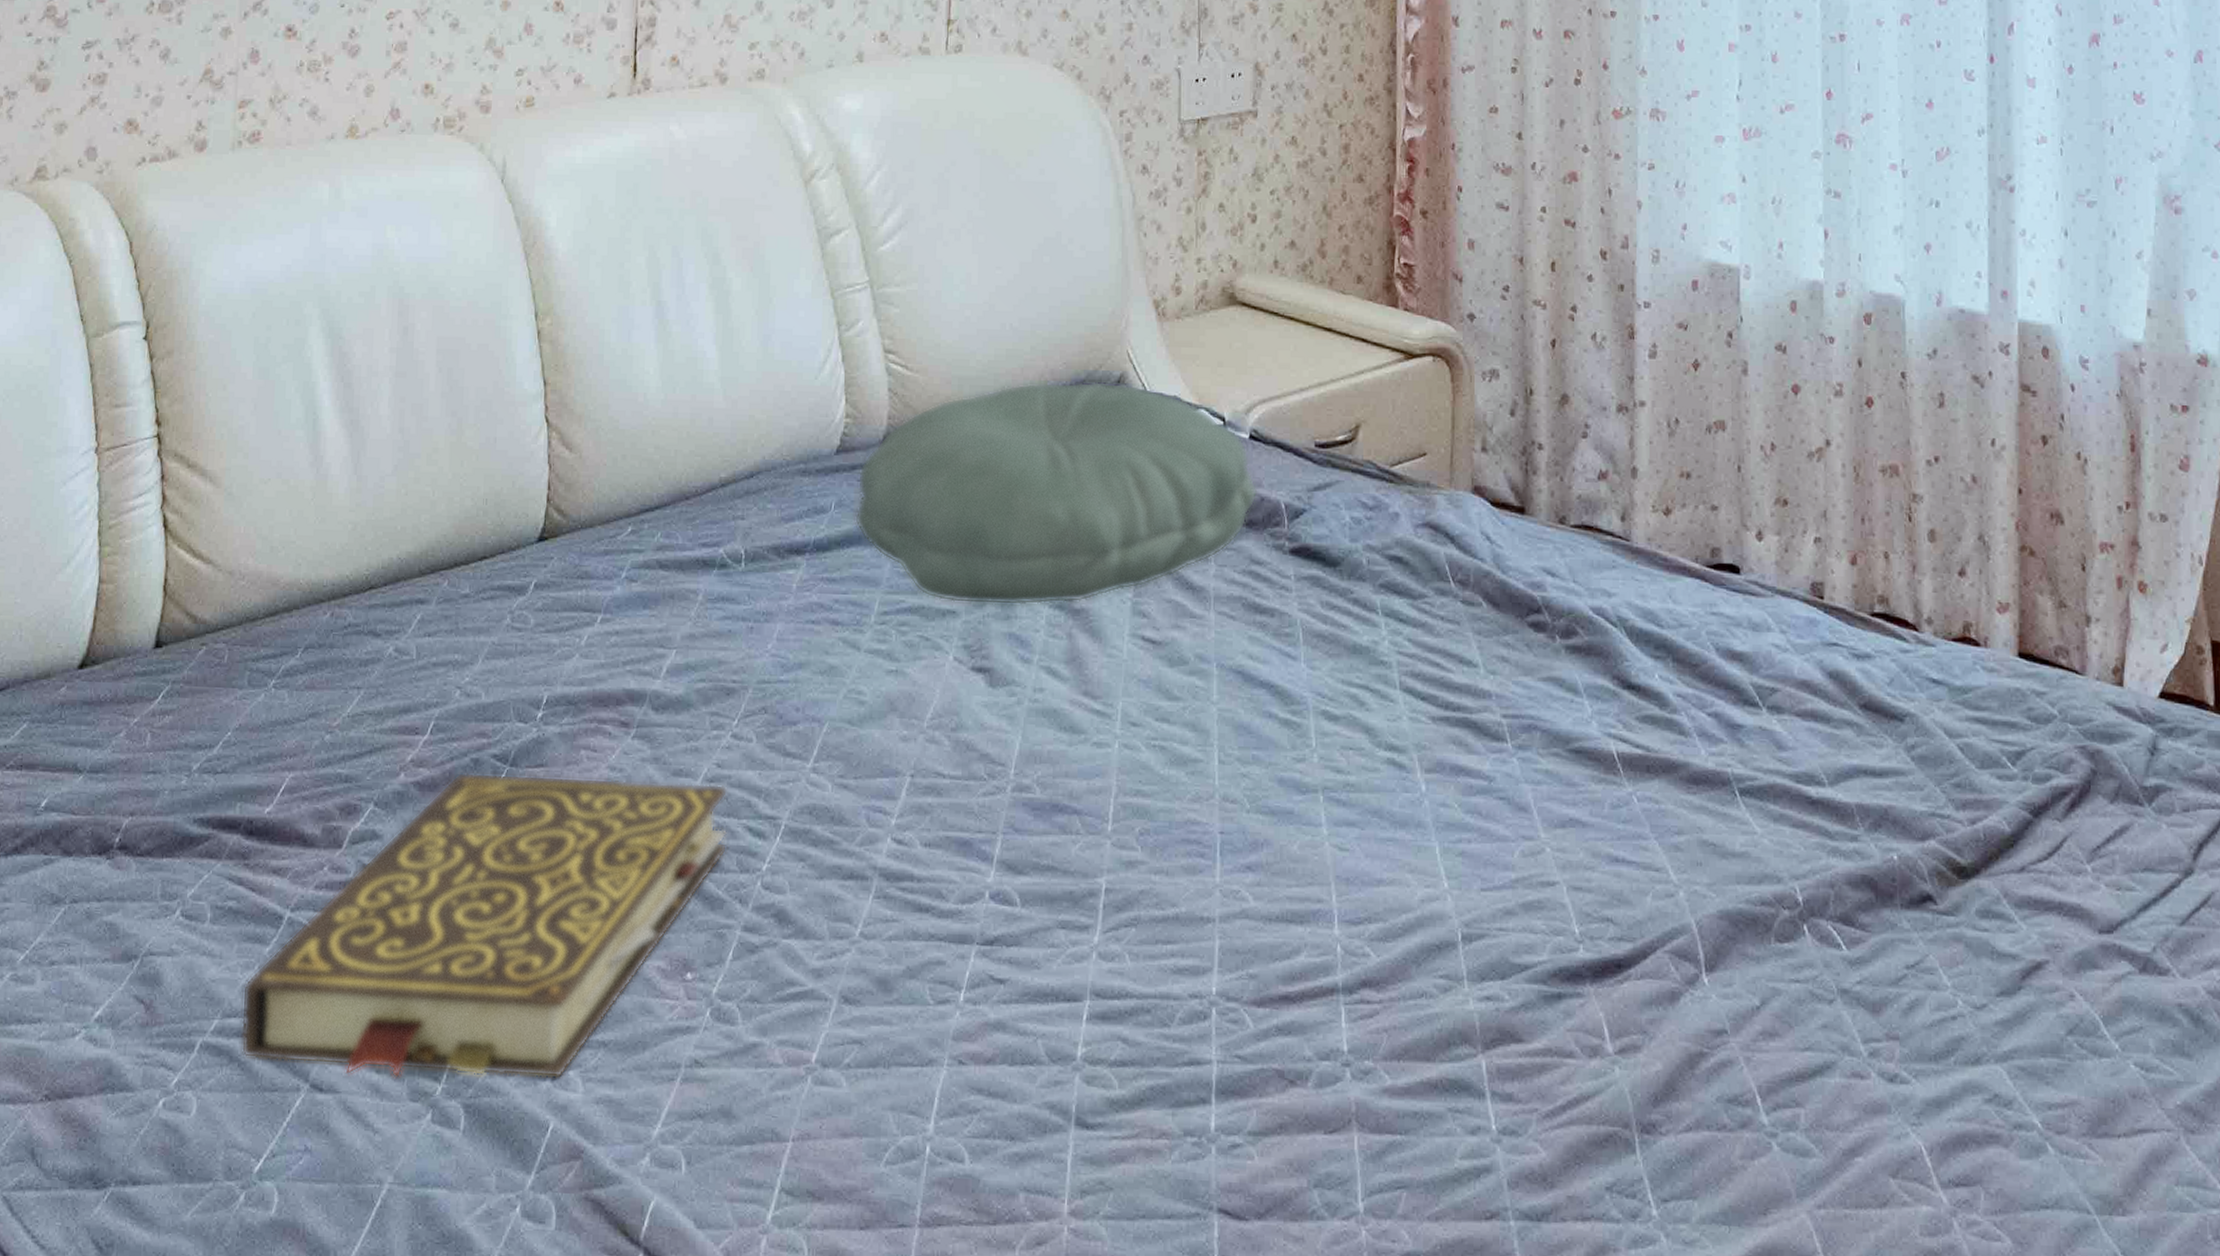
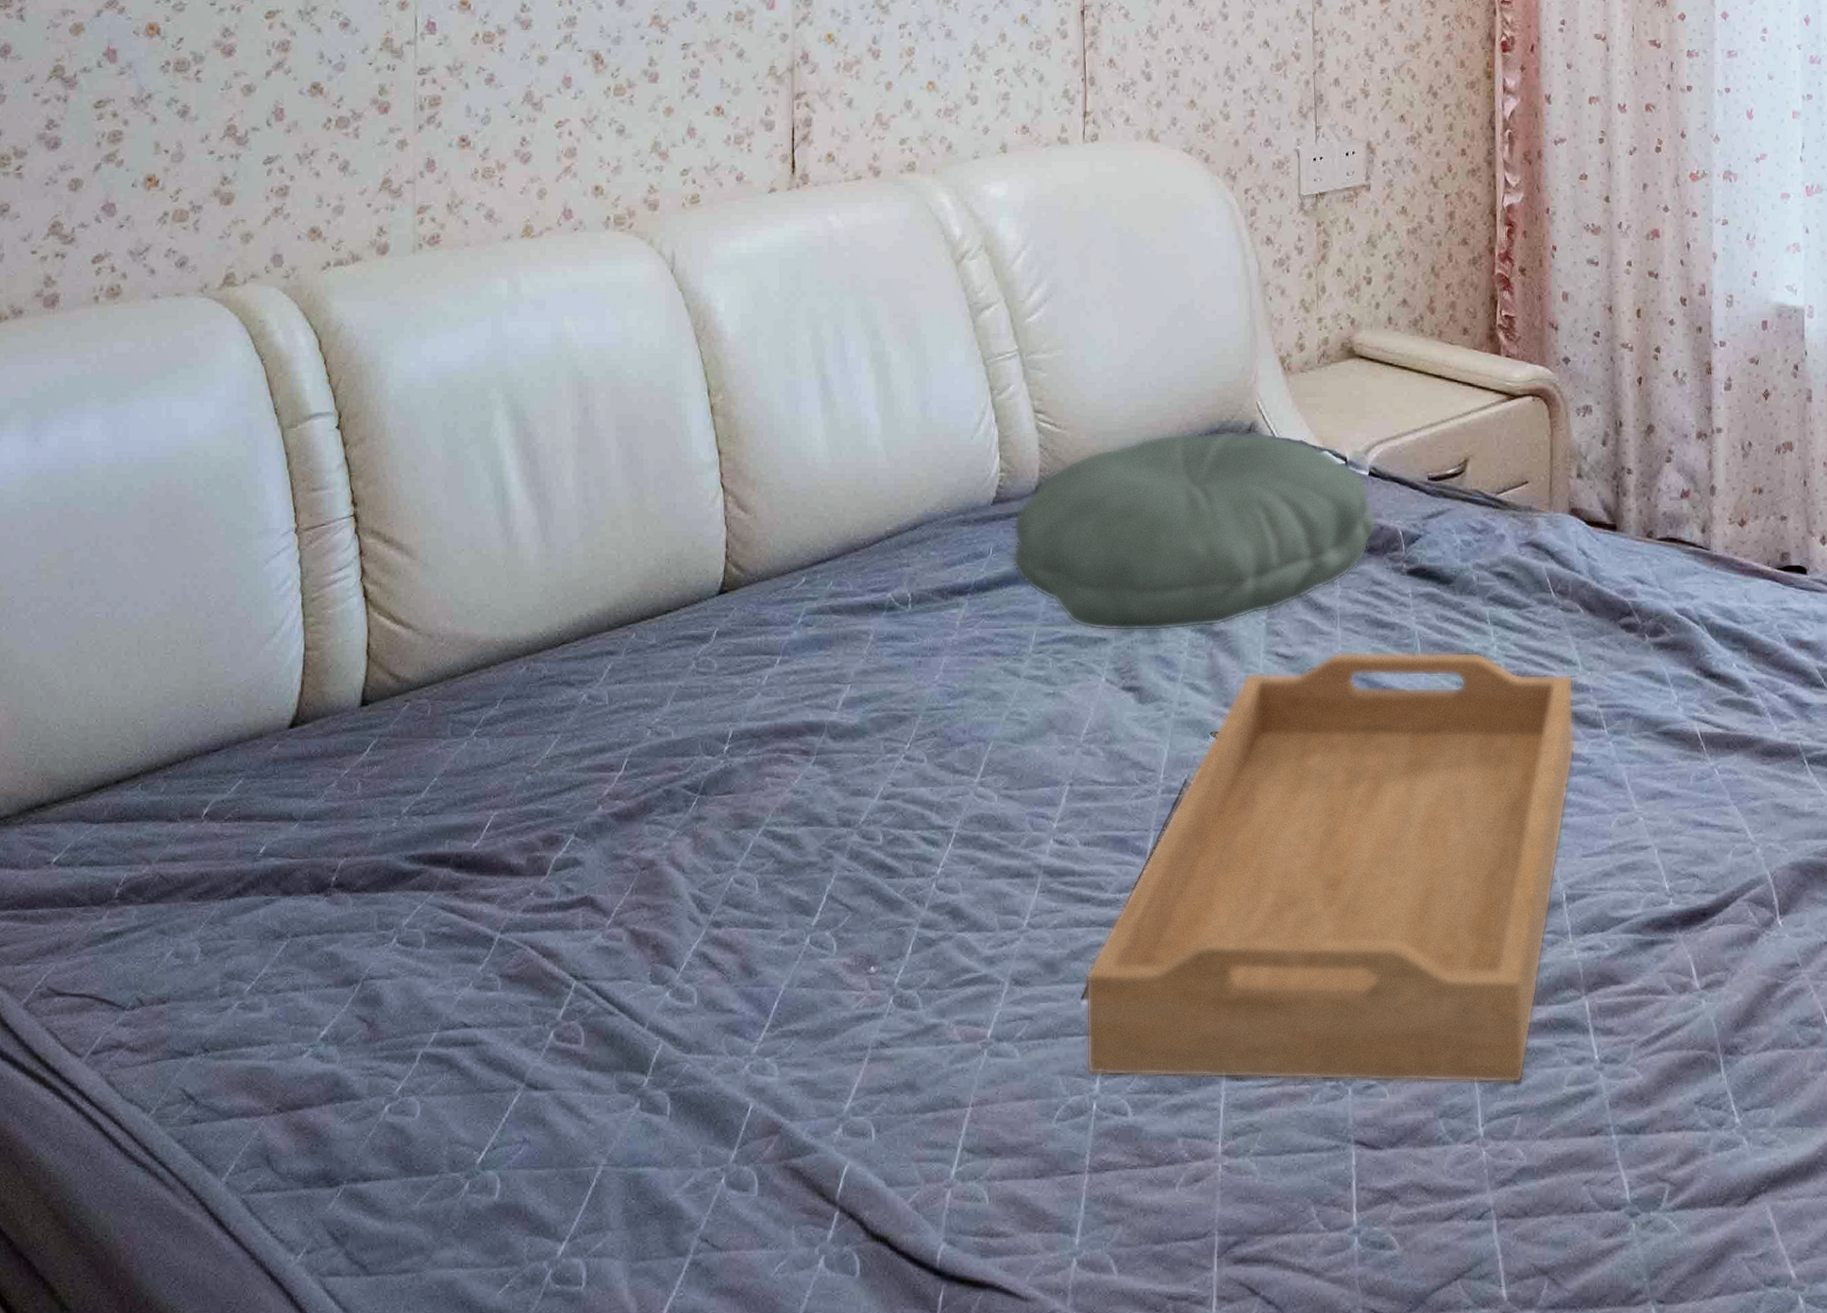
book: present [241,772,728,1078] -> none [458,801,904,1074]
serving tray: none [920,638,1475,1153] -> present [1085,651,1576,1083]

